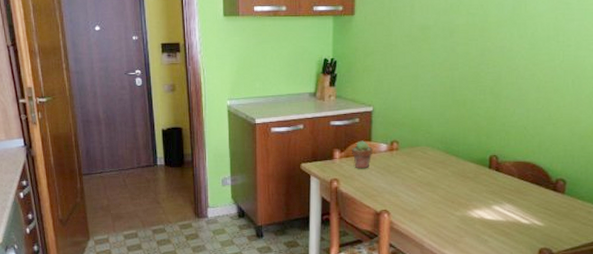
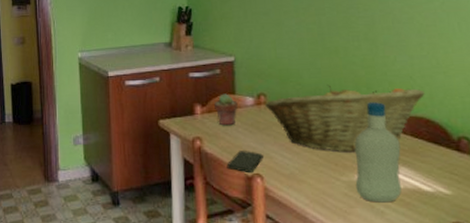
smartphone: none [359,191,392,209] -> present [226,151,265,172]
fruit basket: none [397,133,535,191] -> present [265,85,425,151]
bottle: none [467,149,508,233] -> present [354,102,402,203]

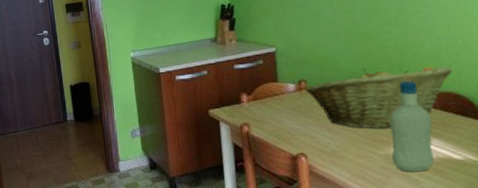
potted succulent: present [214,93,238,126] -> none [259,82,281,112]
smartphone: present [226,151,265,172] -> none [273,133,307,153]

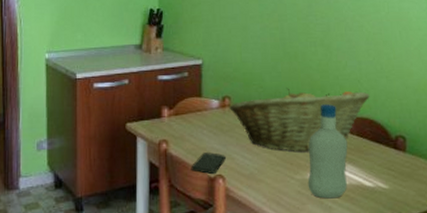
smartphone: none [273,133,307,153] -> present [191,152,227,174]

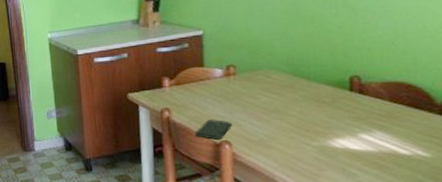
fruit basket: present [230,88,370,151] -> none [235,53,408,118]
bottle: present [307,104,348,199] -> none [326,69,377,166]

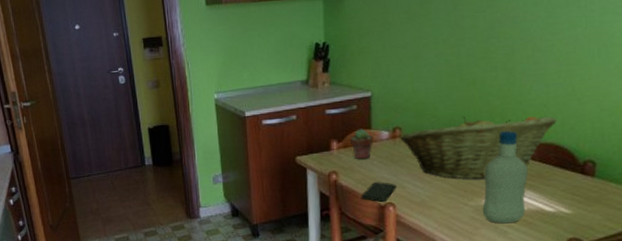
potted succulent: none [182,66,207,97] -> present [350,129,373,160]
fruit basket: none [235,53,408,118] -> present [400,116,557,179]
bottle: none [326,69,377,166] -> present [482,131,528,224]

